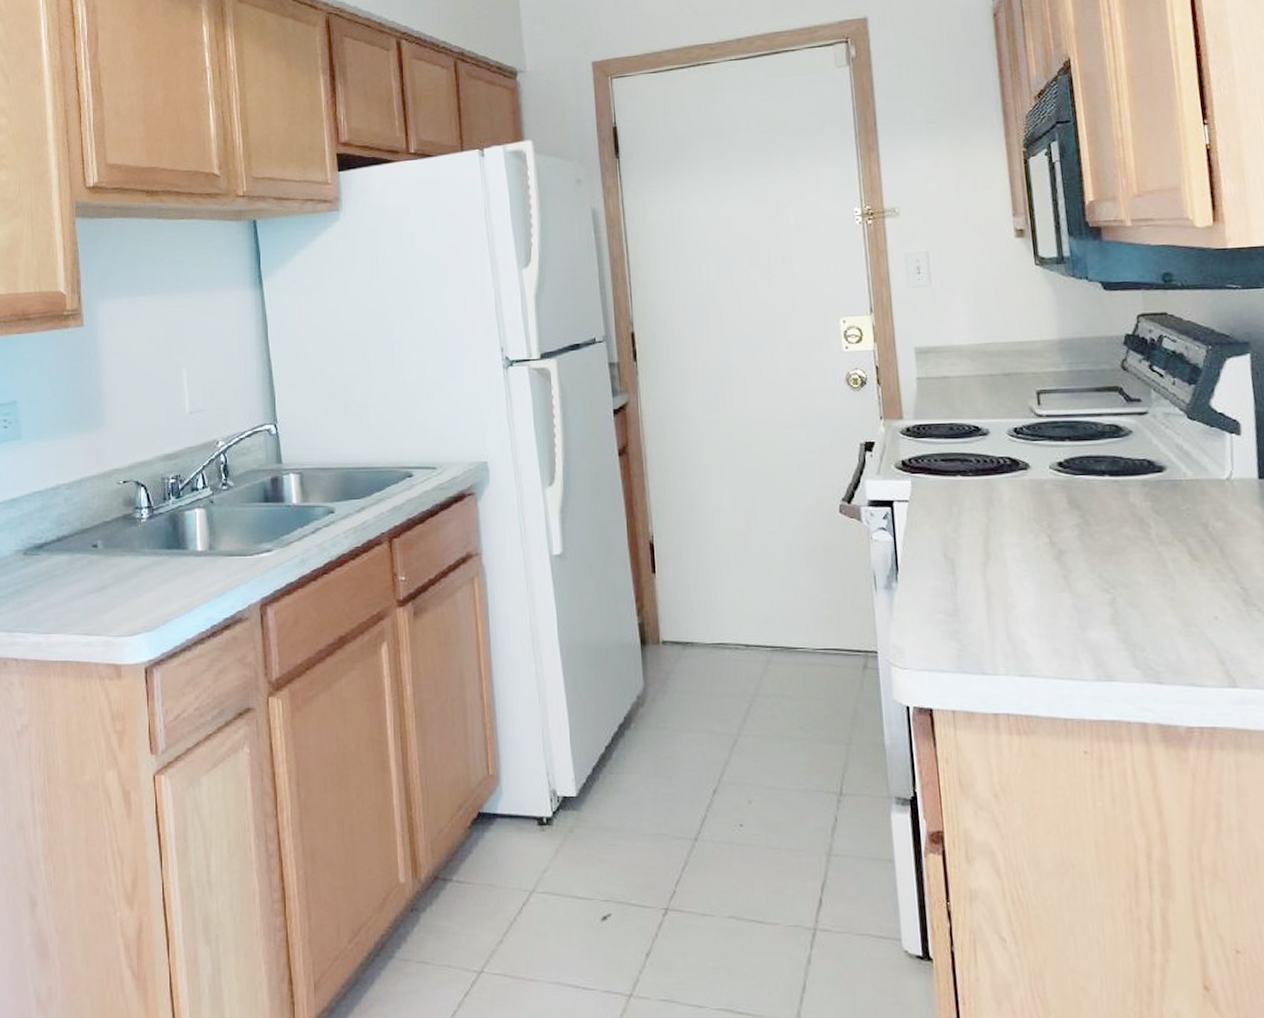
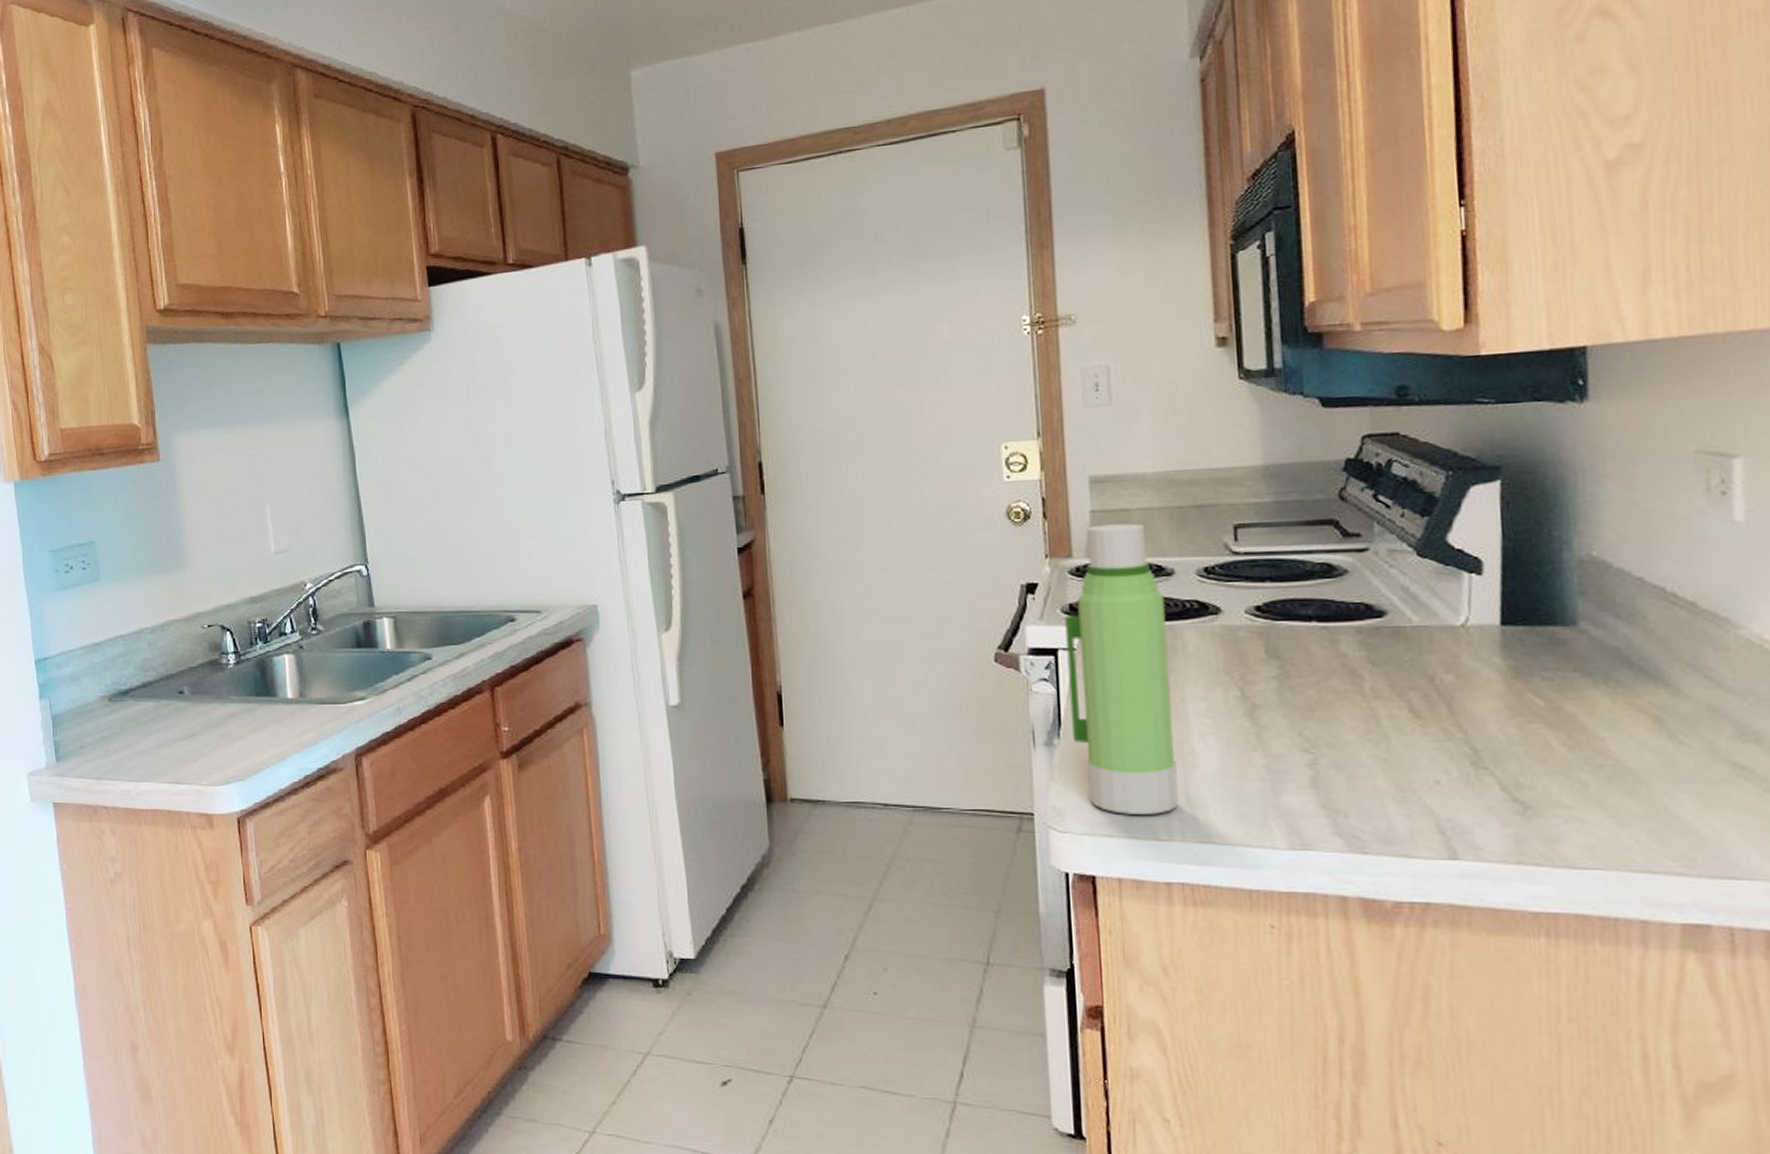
water bottle: none [898,389,1001,651] -> present [1065,523,1179,814]

